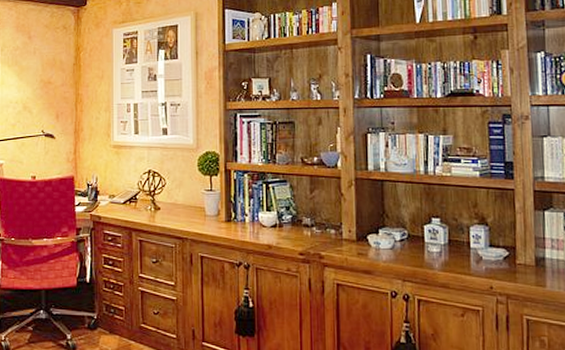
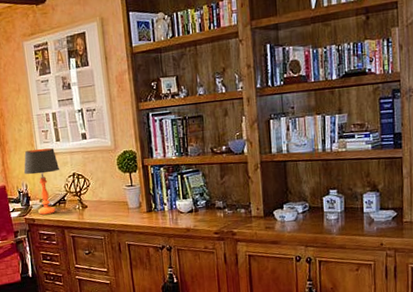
table lamp: none [95,140,134,213] -> present [23,148,59,215]

